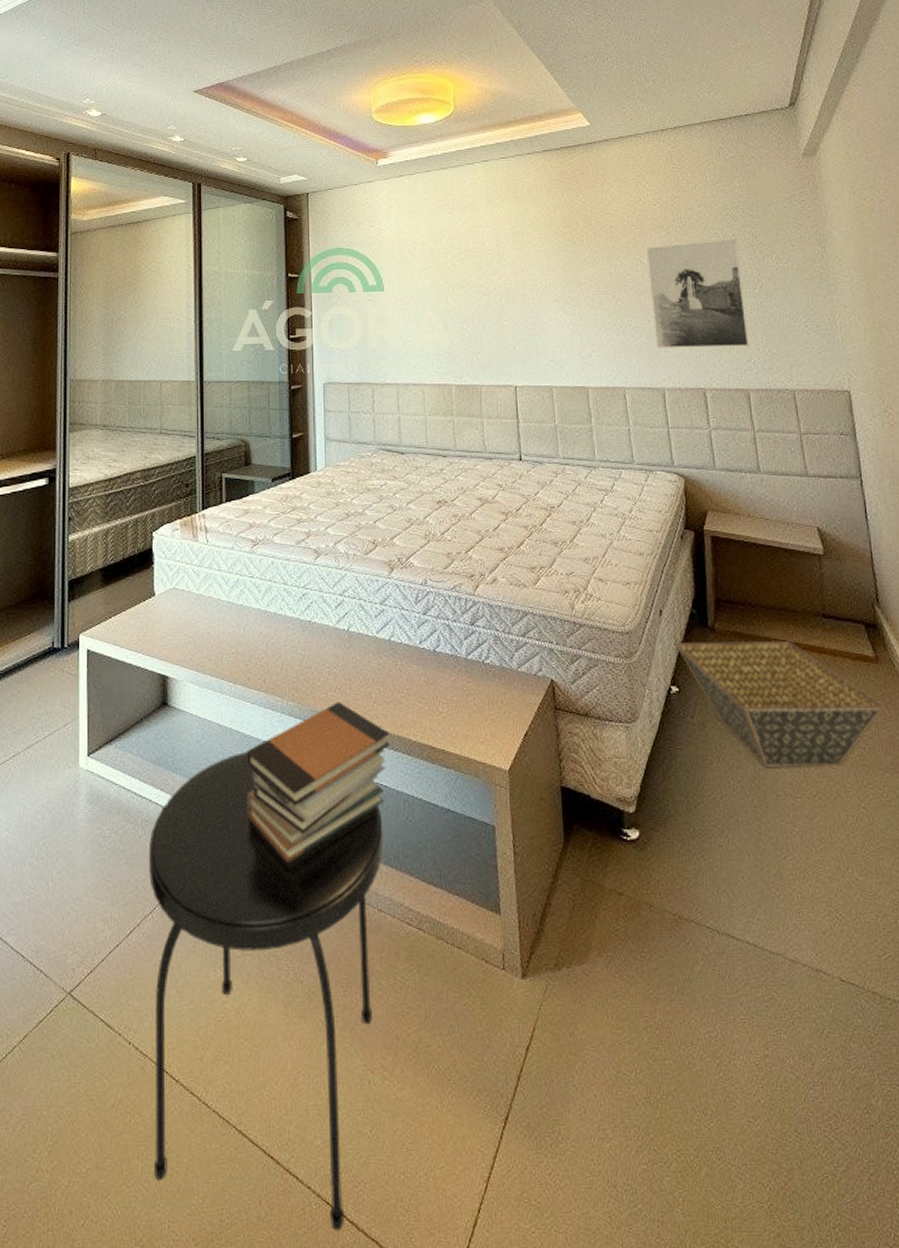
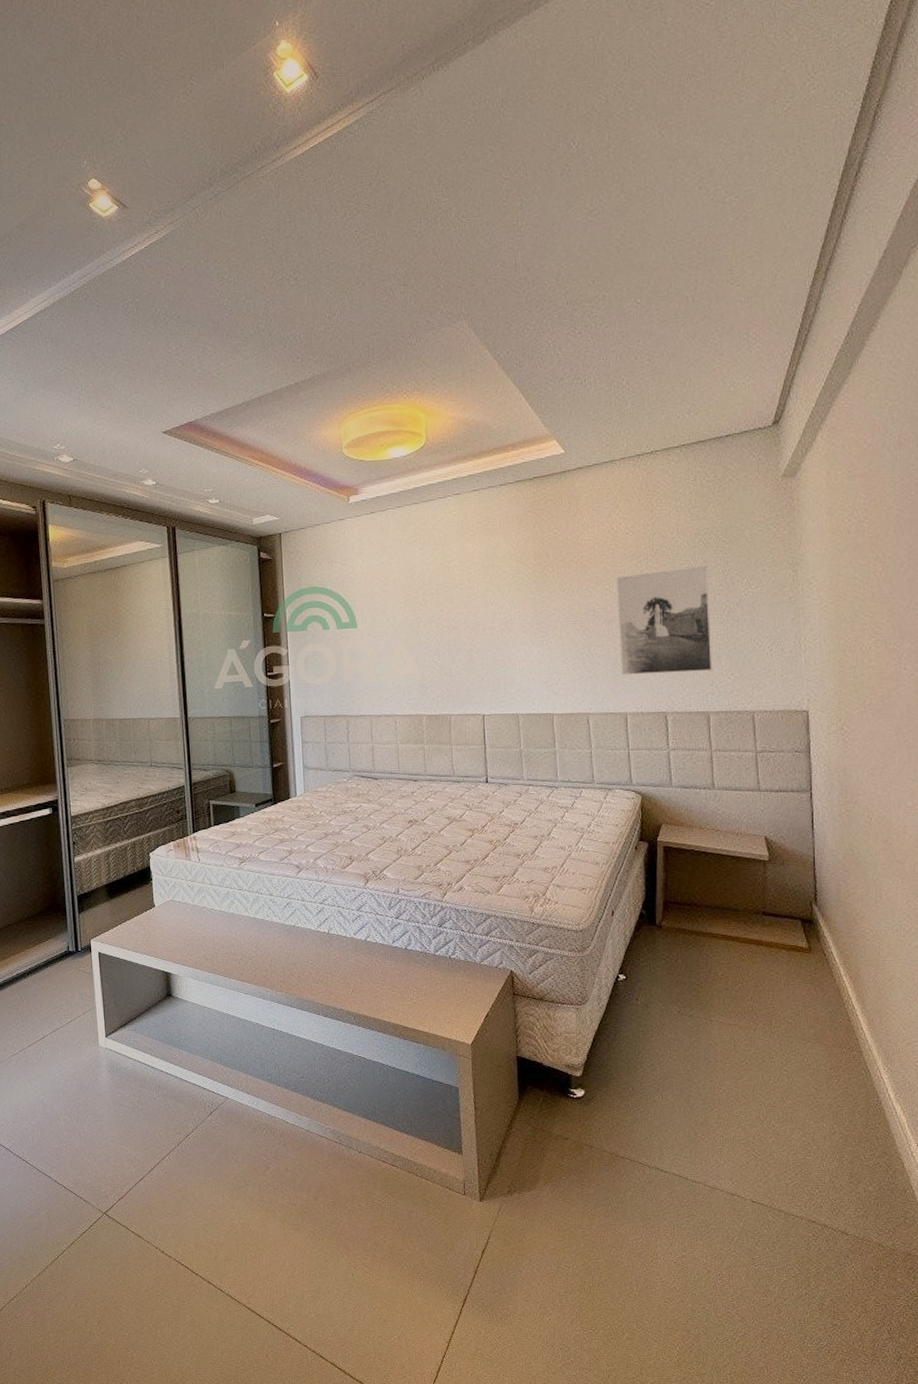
side table: present [149,752,384,1231] -> none [163,1032,363,1375]
book stack: present [246,702,390,862] -> none [242,991,367,1117]
basket: present [675,641,884,767] -> none [624,936,812,1039]

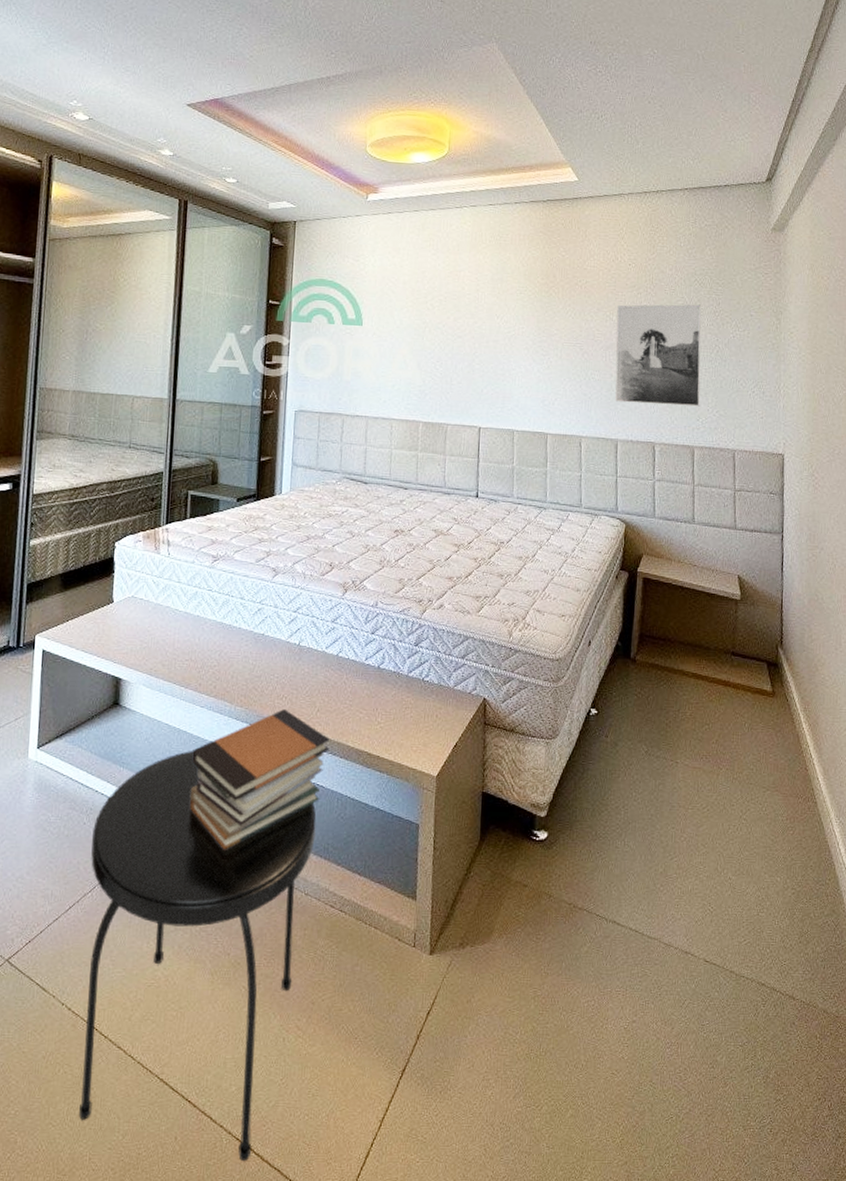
side table: none [163,1032,363,1375] -> present [79,751,317,1162]
book stack: none [242,991,367,1117] -> present [189,709,330,850]

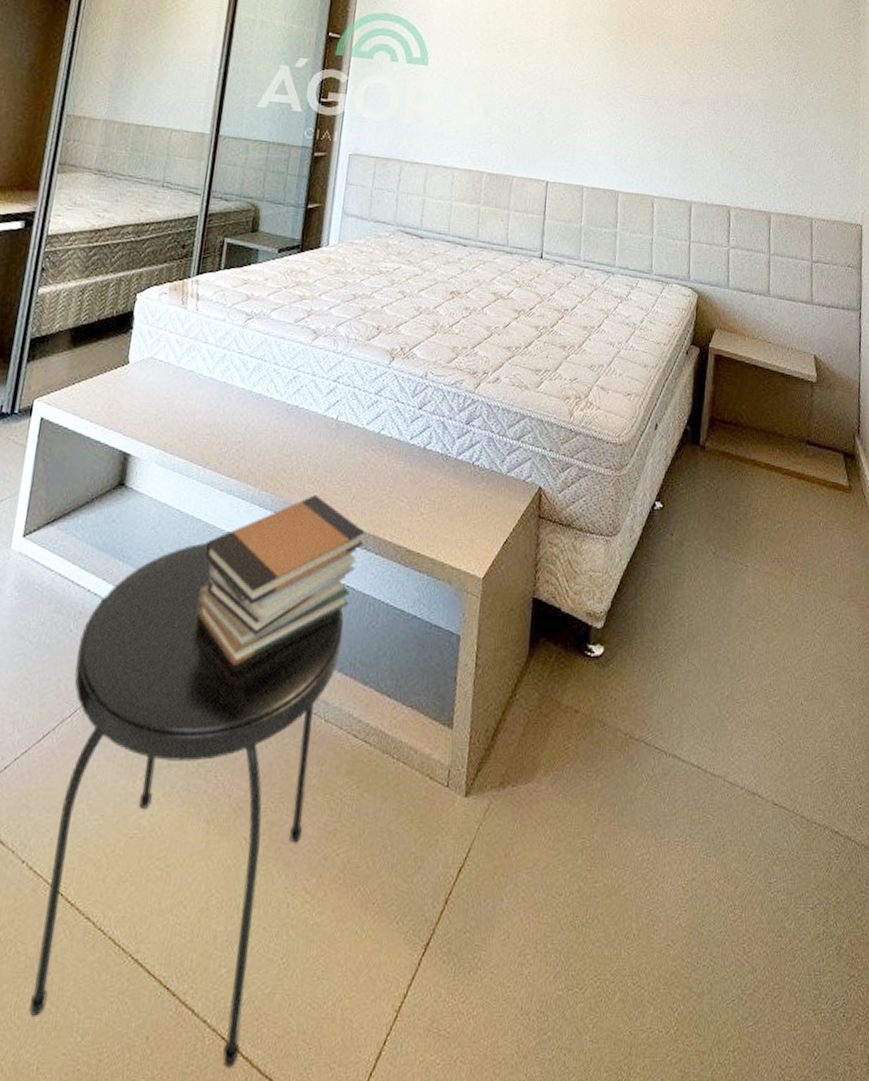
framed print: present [615,304,701,407] -> none [690,58,780,170]

